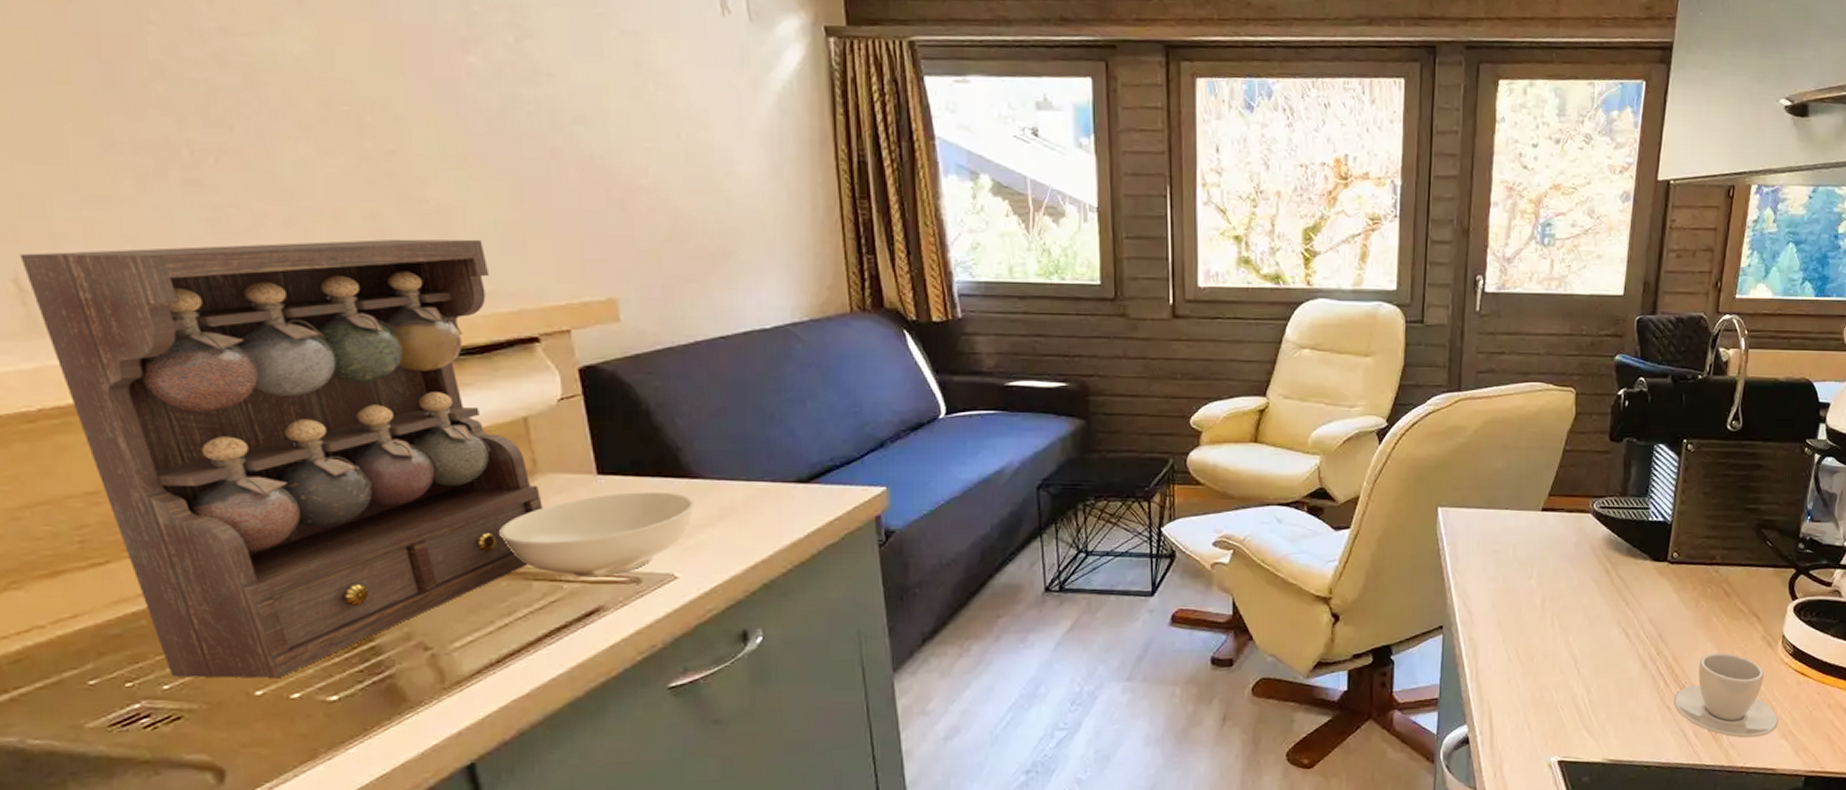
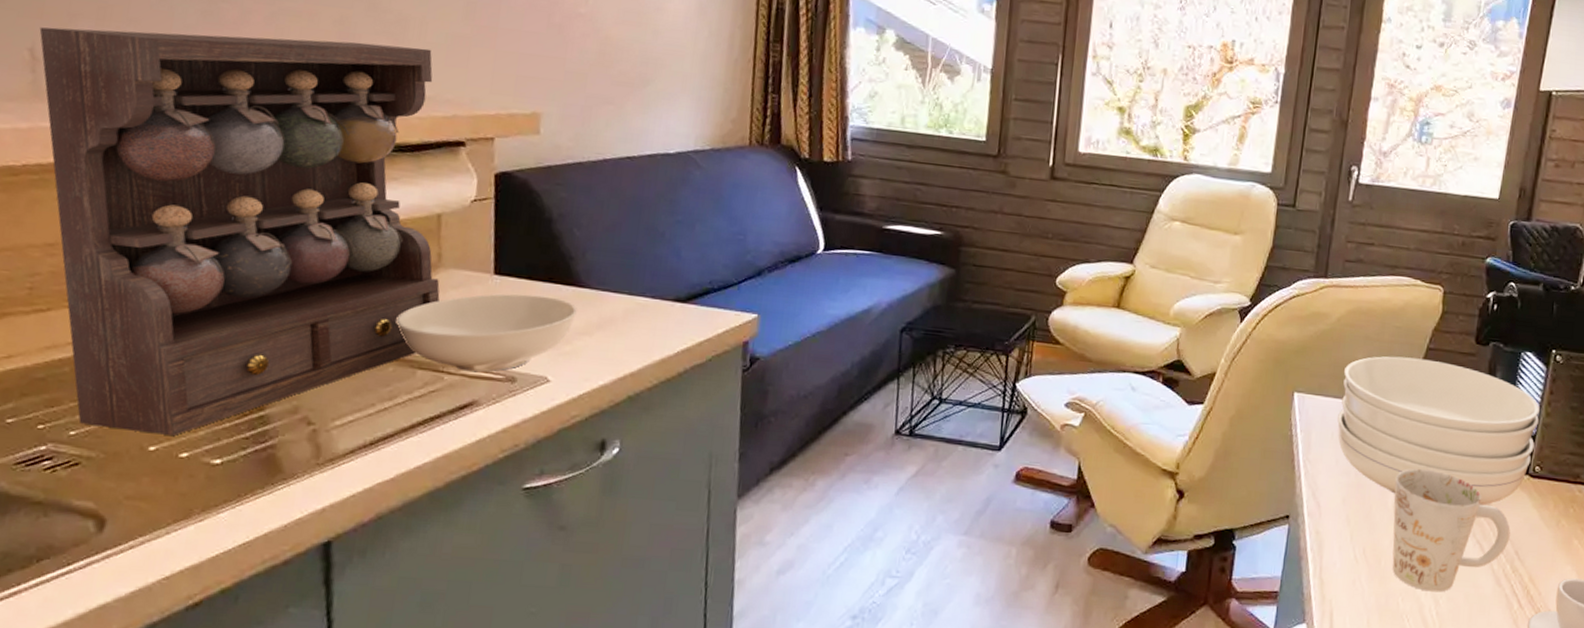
bowl: none [1482,461,1674,595] -> present [1337,356,1540,505]
mug: none [1541,567,1653,682] -> present [1392,468,1511,592]

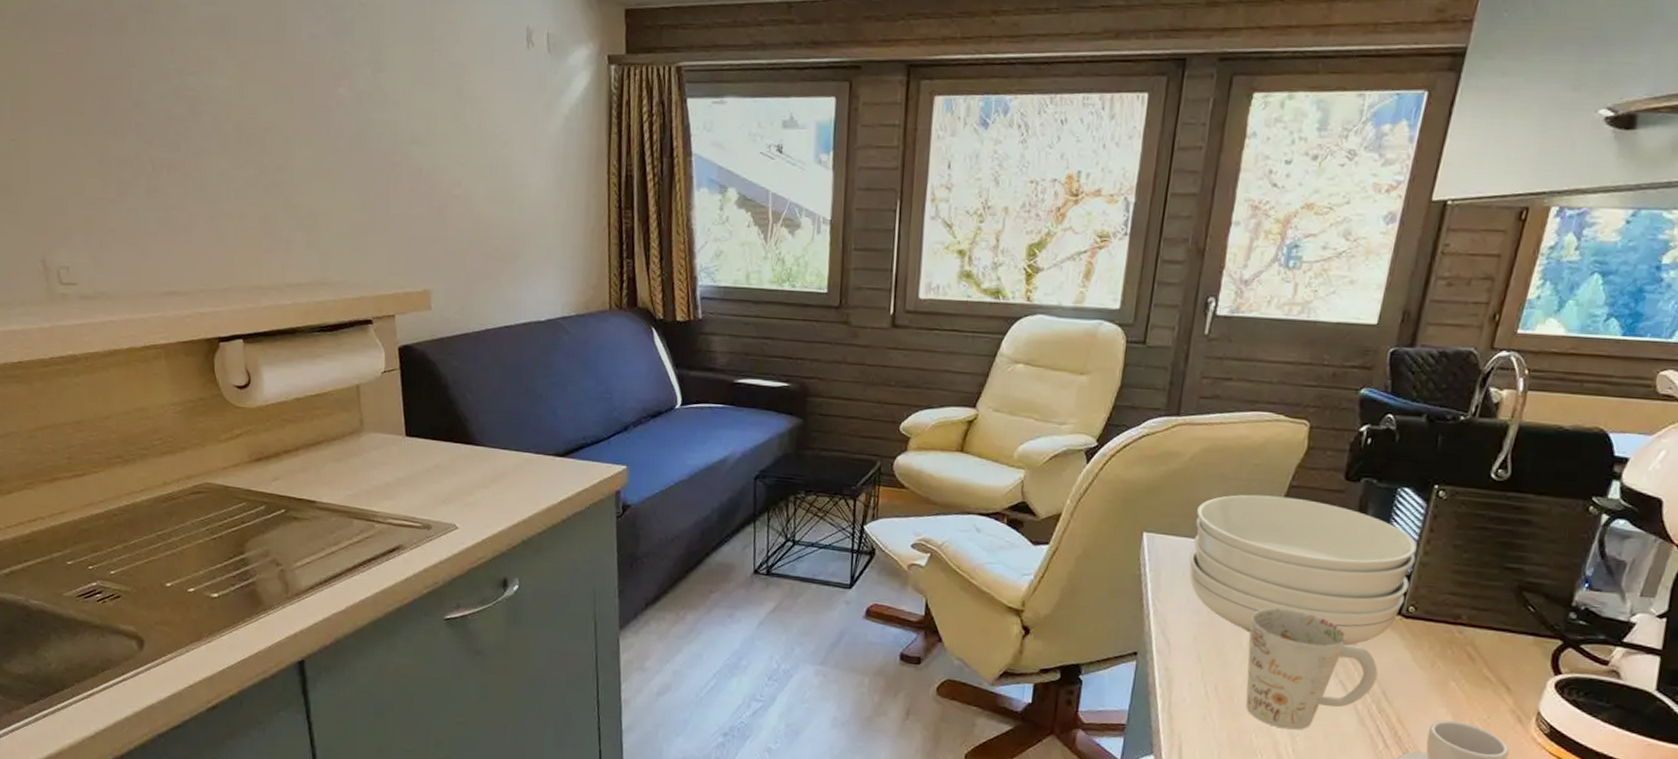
spice rack: present [39,27,440,436] -> none [46,236,365,574]
bowl: present [394,294,577,373] -> none [332,453,475,521]

